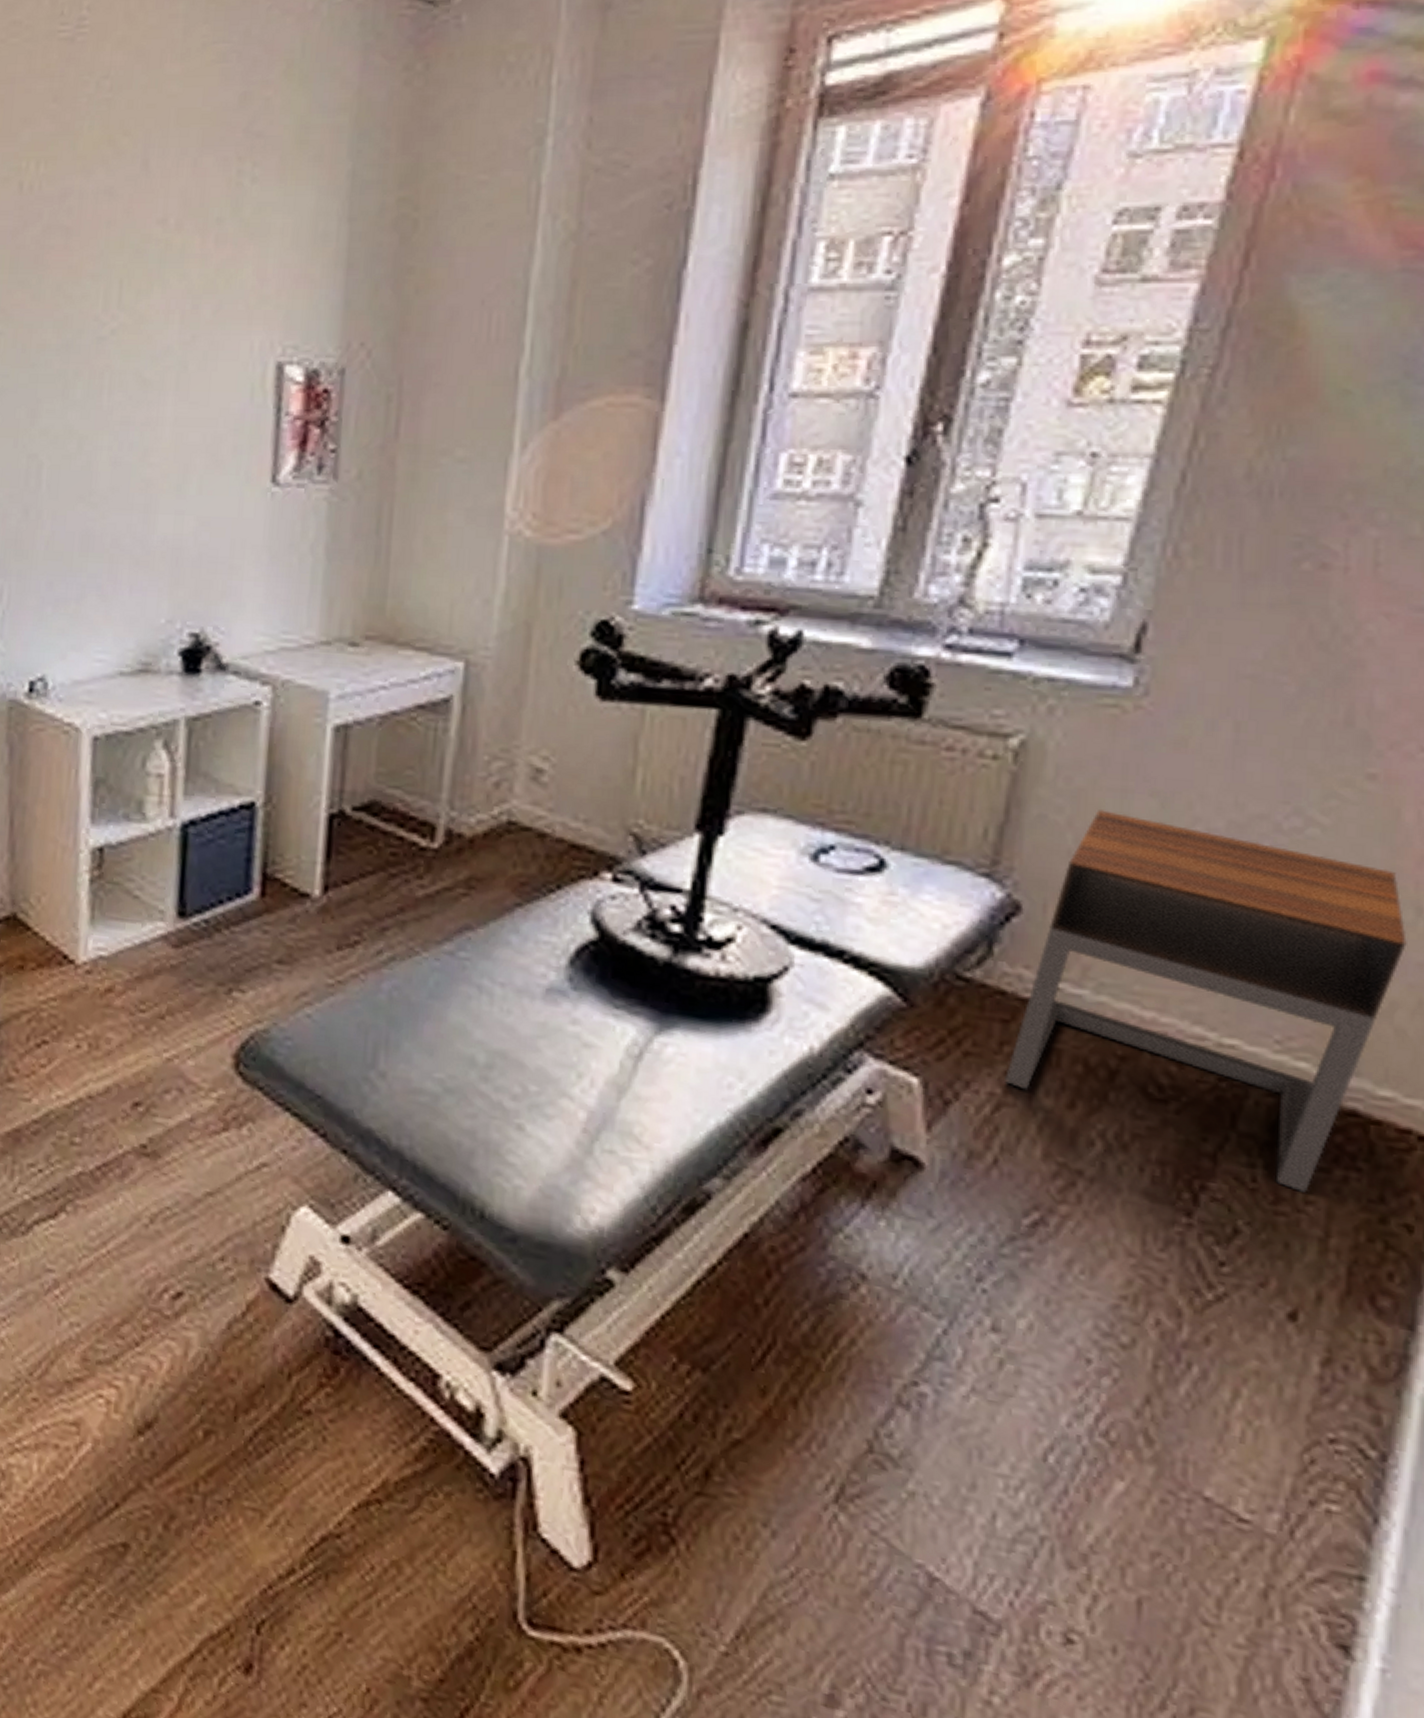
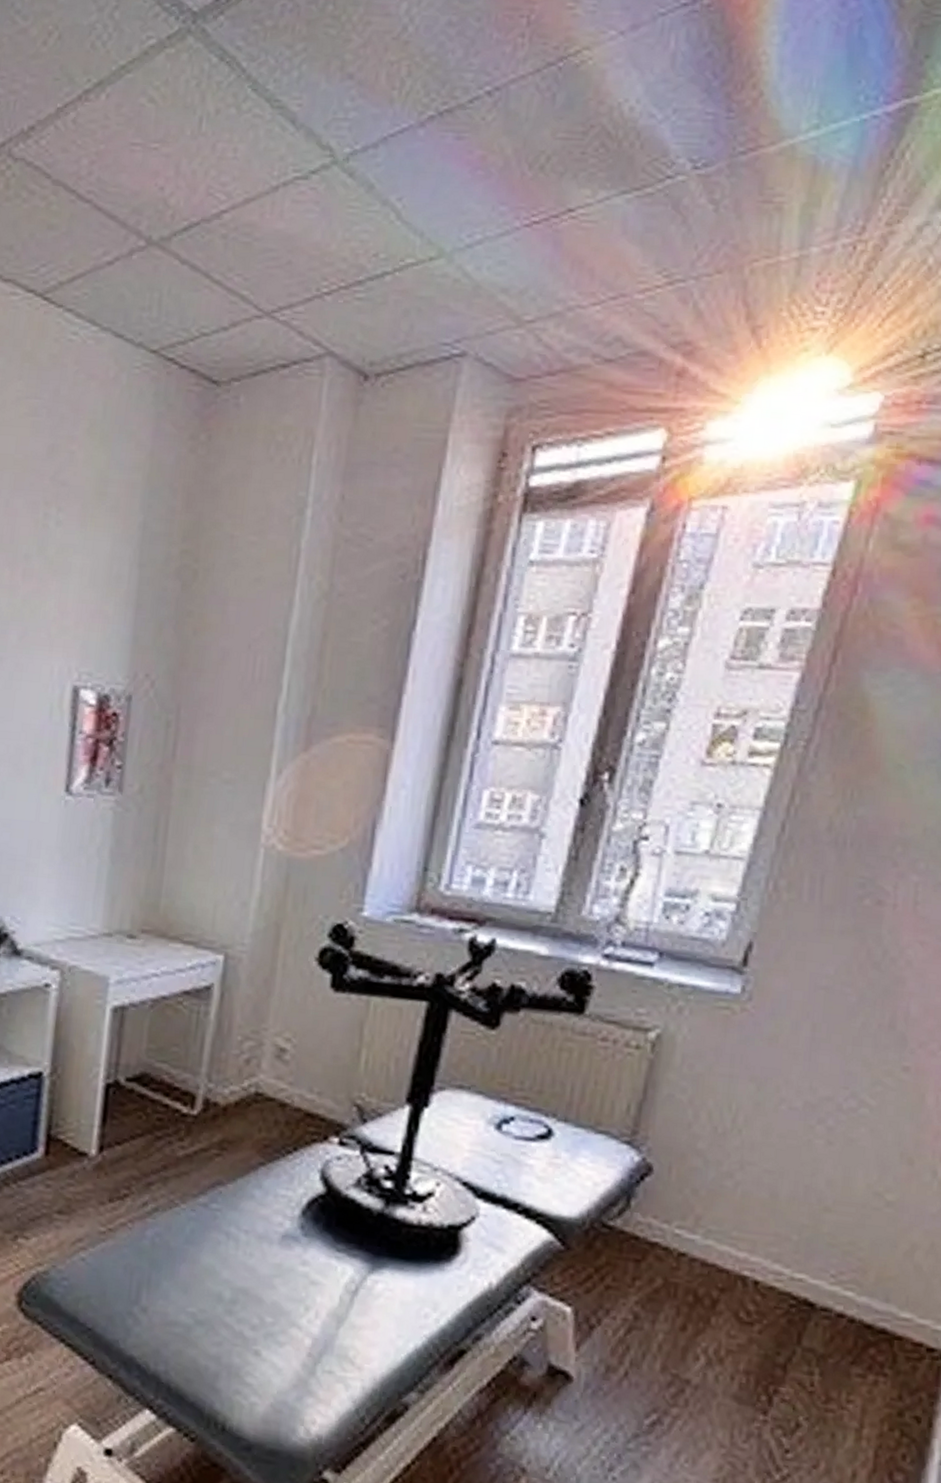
nightstand: present [1005,810,1407,1194] -> none [635,1091,925,1395]

